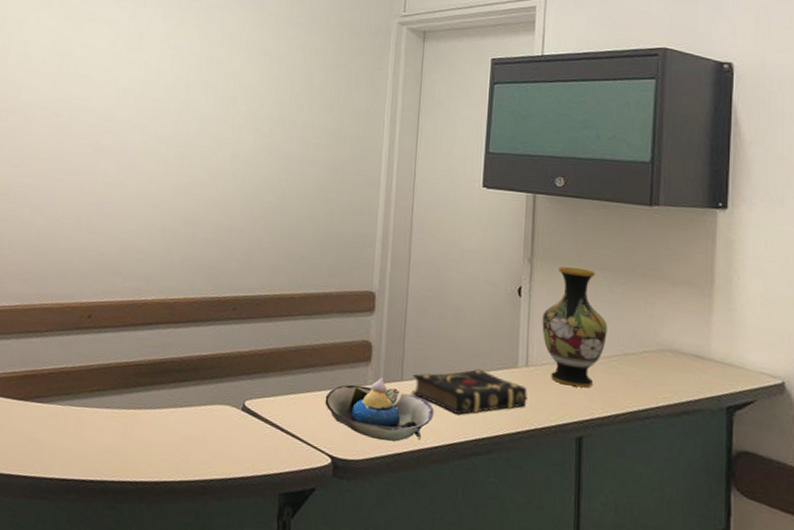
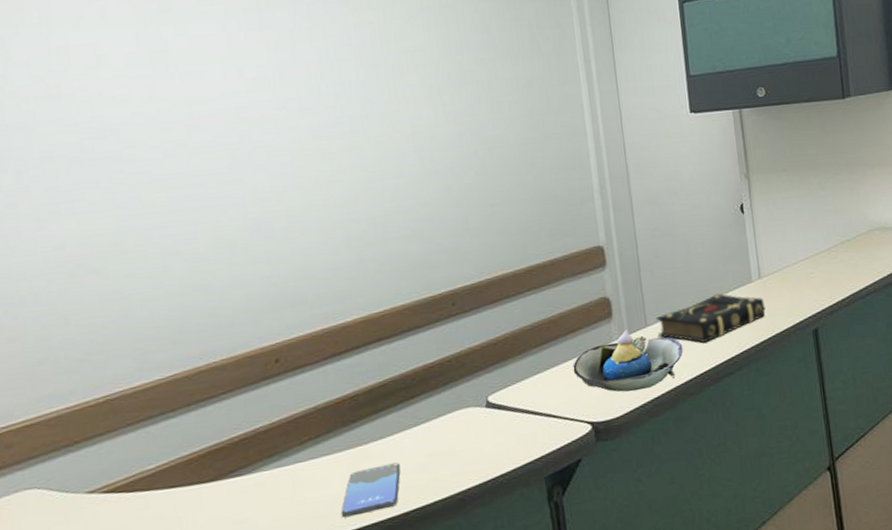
smartphone: none [106,429,161,472] -> present [341,462,401,518]
vase: present [542,266,608,388] -> none [766,172,825,286]

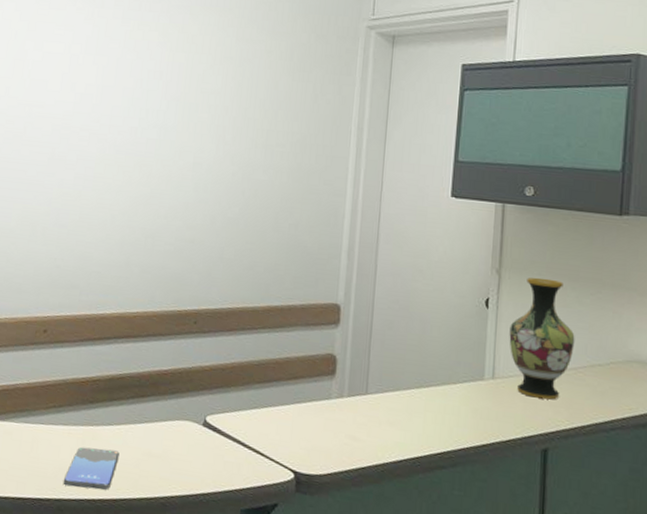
decorative bowl: present [572,329,684,392] -> none [288,391,399,456]
book: present [655,293,766,344] -> none [377,381,494,428]
vase: none [766,172,825,286] -> present [509,277,575,400]

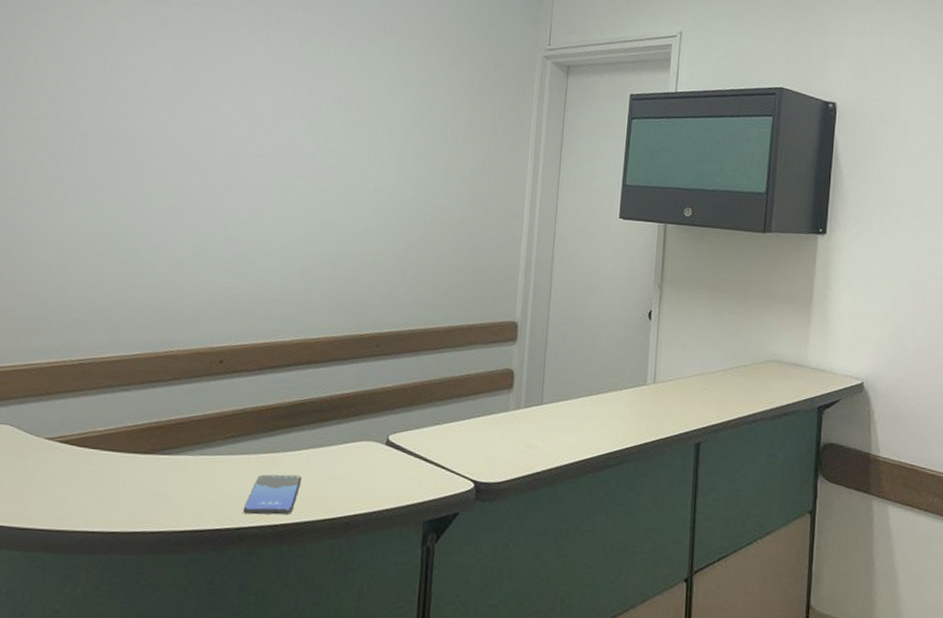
vase: present [509,277,575,400] -> none [668,290,725,399]

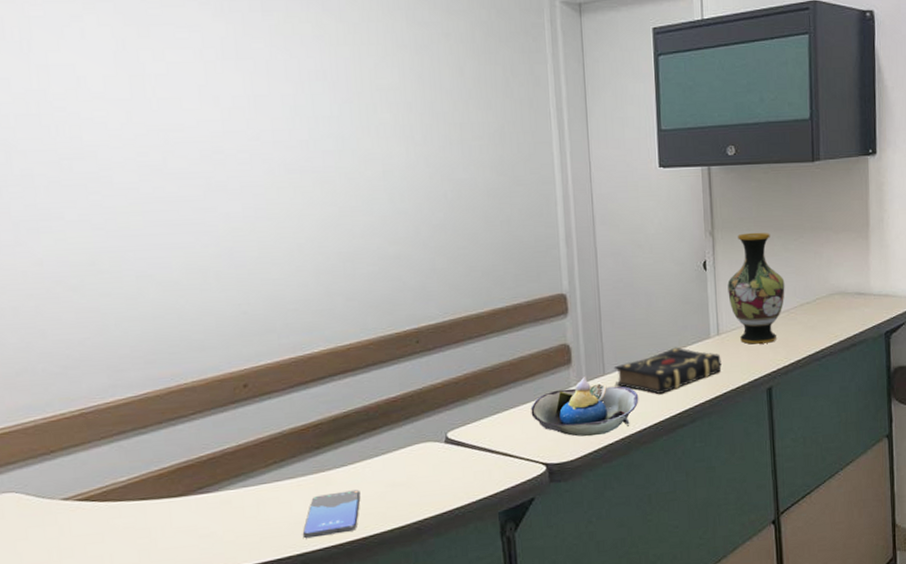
decorative bowl: none [468,403,571,463] -> present [530,377,639,437]
book: none [551,388,655,432] -> present [614,347,722,395]
vase: none [668,290,725,399] -> present [727,232,785,344]

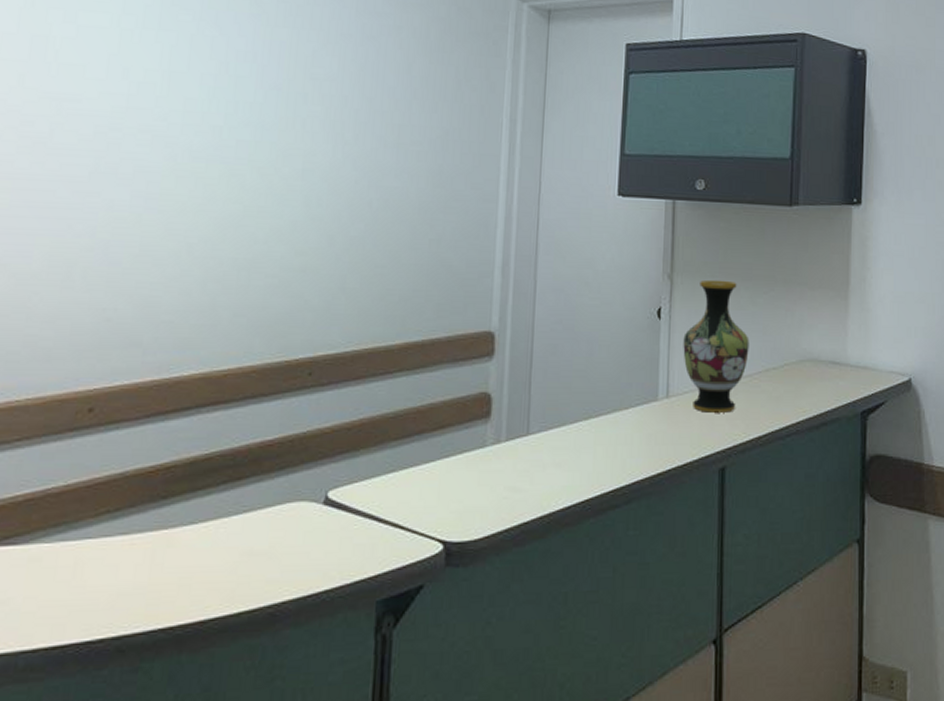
smartphone: present [302,490,361,539] -> none [124,556,208,617]
decorative bowl: present [530,377,639,437] -> none [434,435,566,511]
book: present [614,347,722,395] -> none [540,408,668,465]

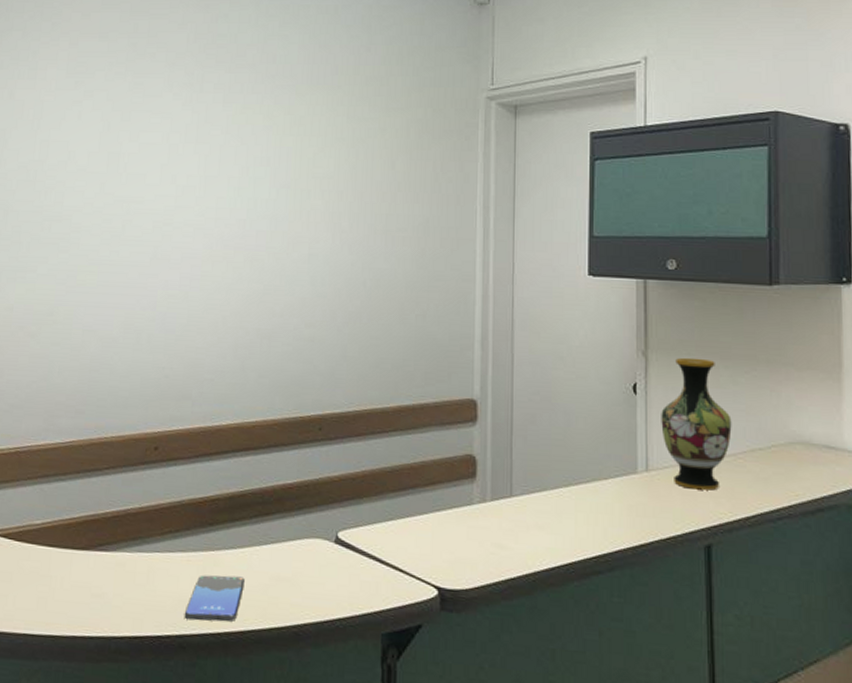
smartphone: none [124,556,208,617] -> present [184,575,245,622]

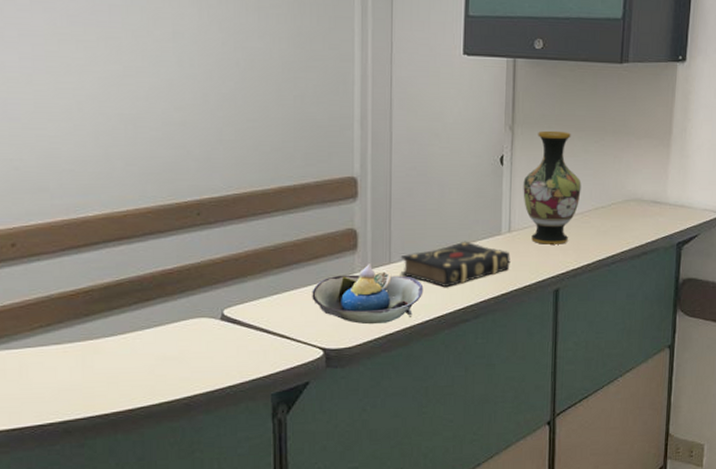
smartphone: present [184,575,245,622] -> none [66,361,129,407]
decorative bowl: none [427,495,549,566] -> present [312,264,424,325]
book: none [522,477,649,531] -> present [400,241,510,288]

